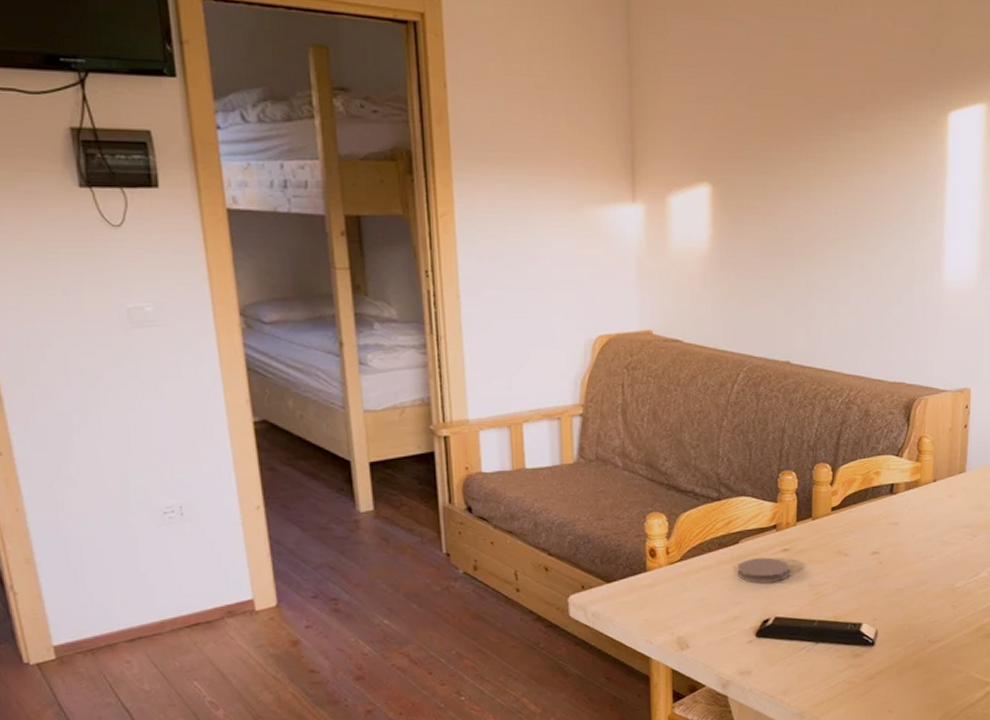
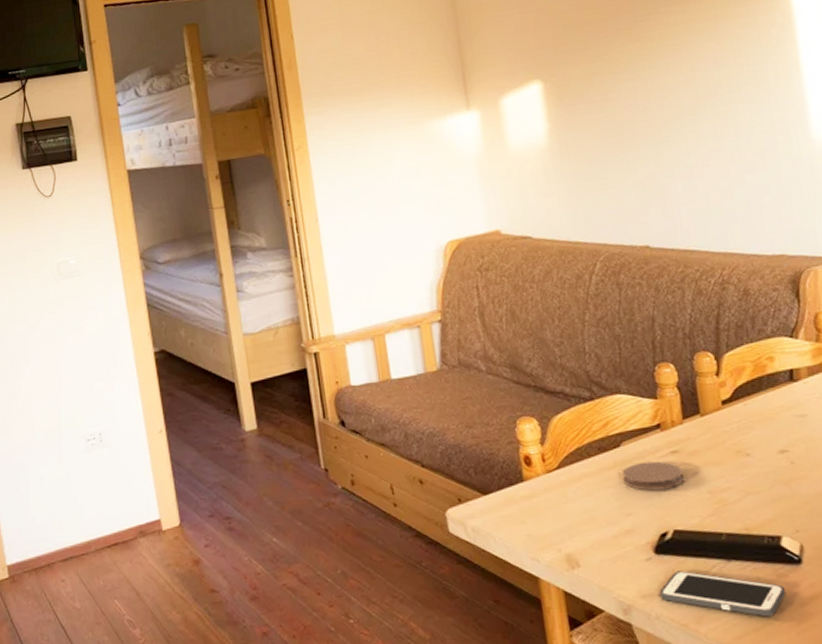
cell phone: none [756,651,858,689] -> present [660,570,786,617]

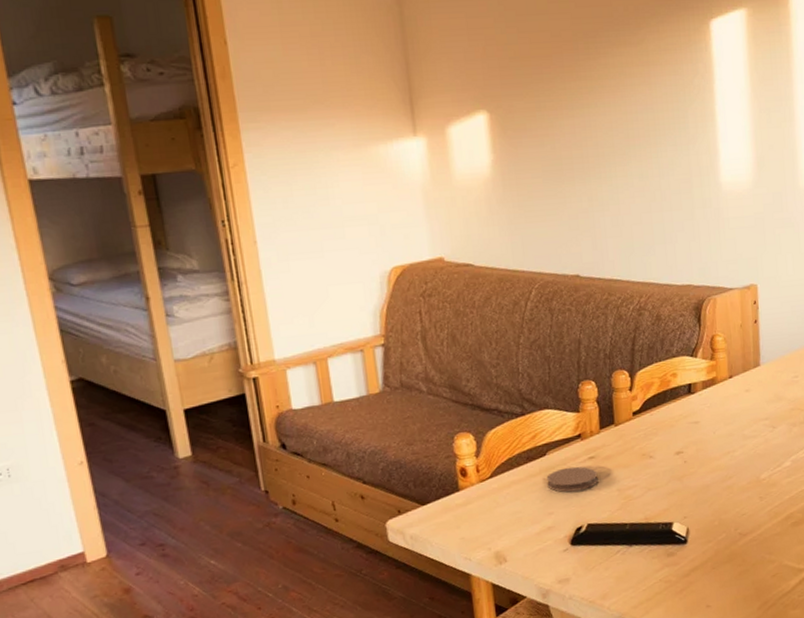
cell phone: present [660,570,786,617] -> none [573,557,673,589]

